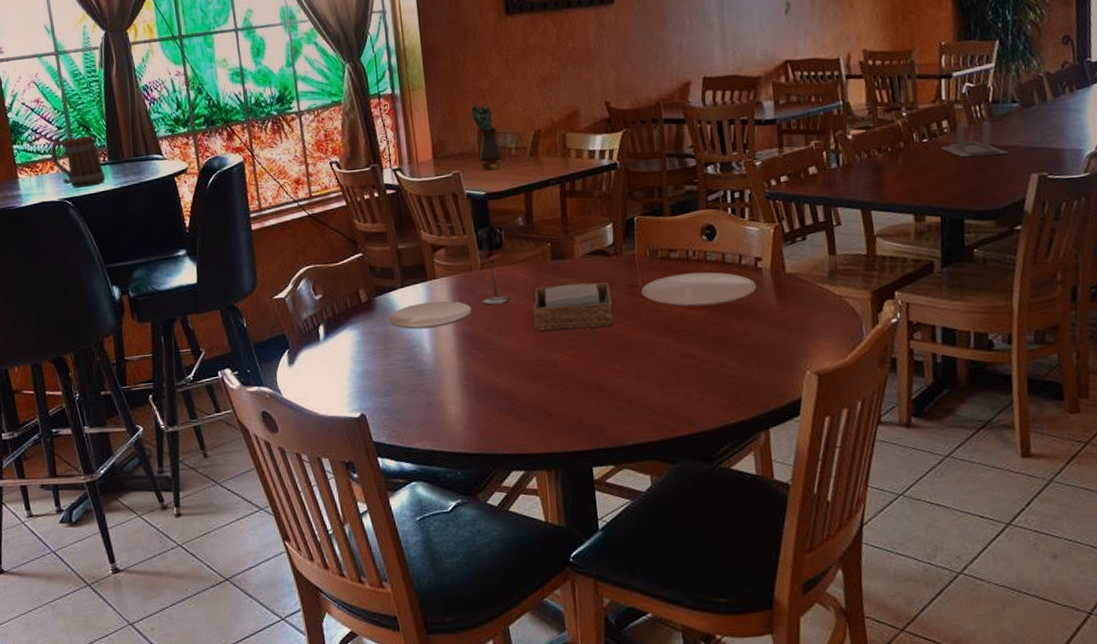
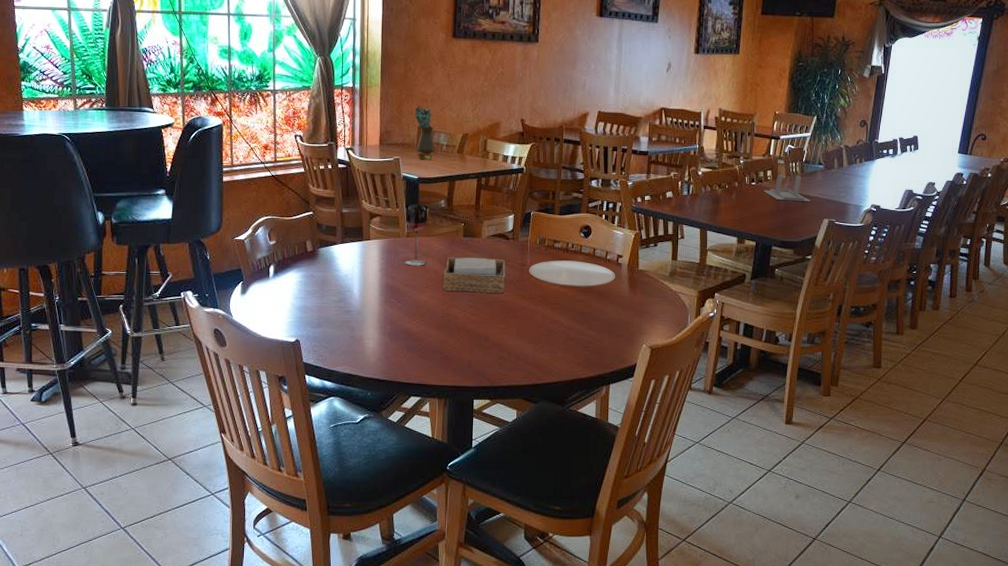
beer mug: present [50,135,106,188] -> none [54,83,102,126]
plate: present [387,300,472,330] -> none [327,257,395,278]

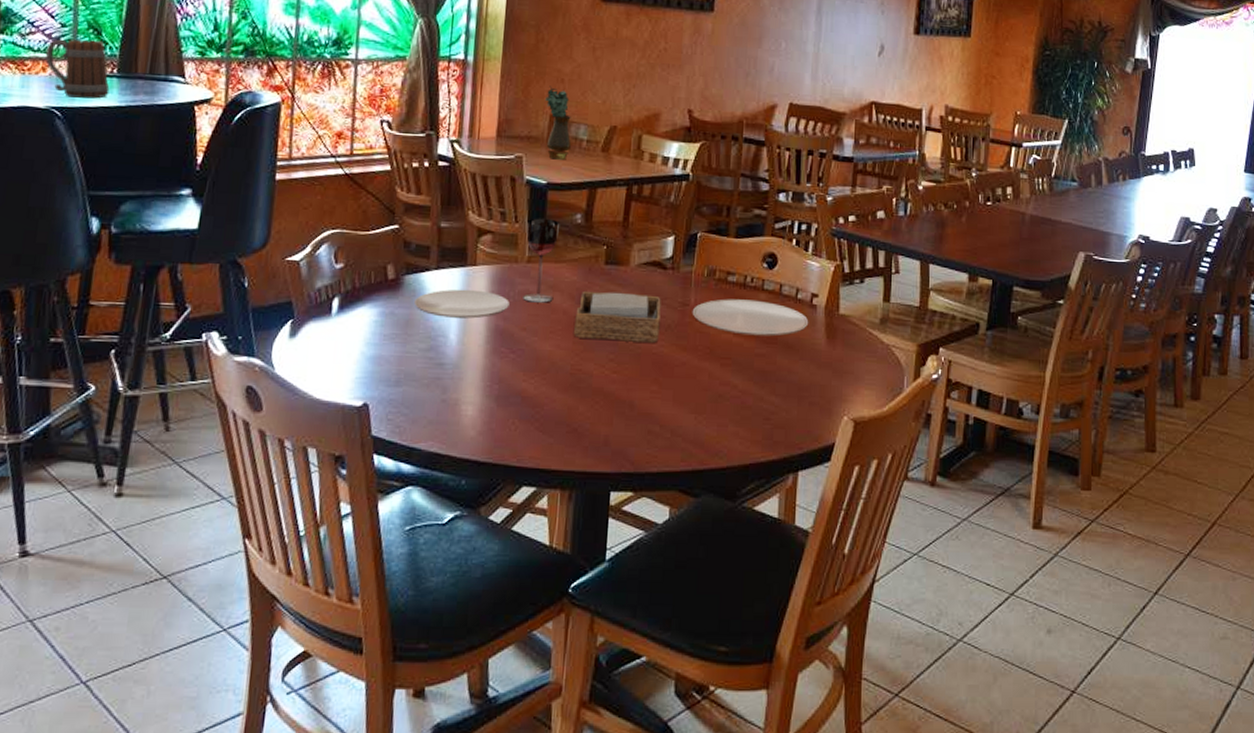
beer mug: none [54,83,102,126] -> present [45,39,110,98]
plate: none [327,257,395,278] -> present [413,289,510,319]
napkin holder: present [763,174,811,203] -> none [1002,191,1063,230]

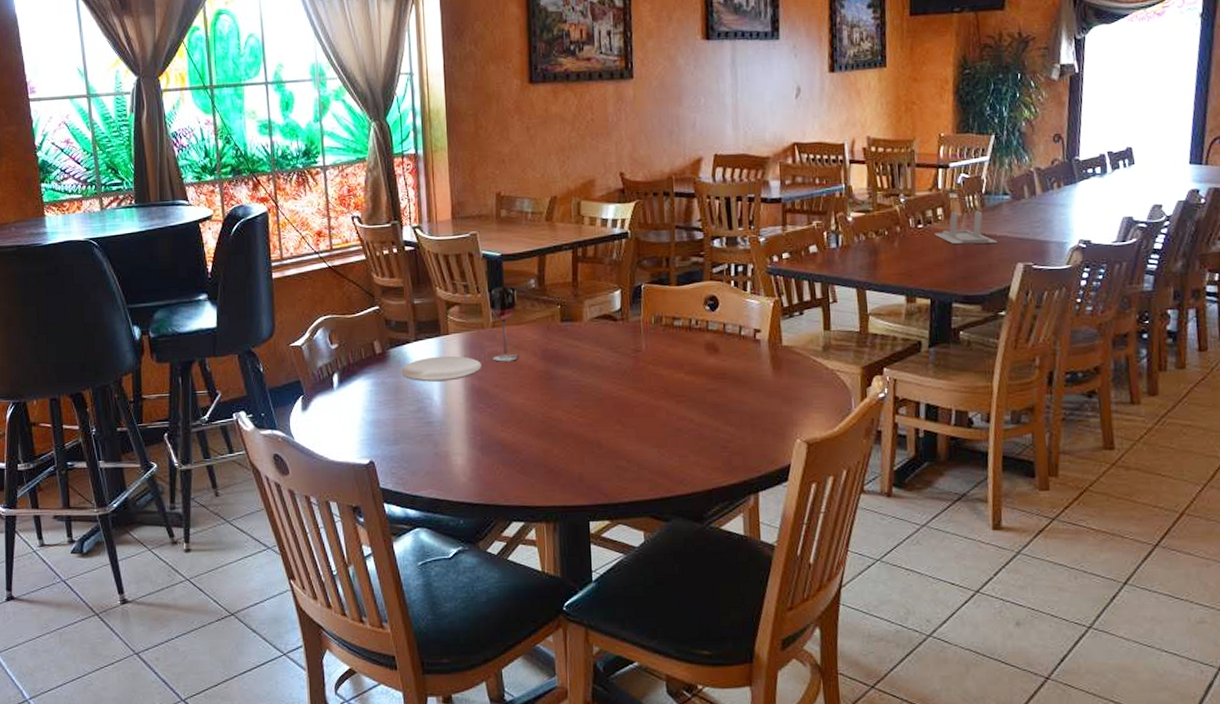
beer mug: present [45,39,110,98] -> none [77,178,131,229]
vase: present [545,86,572,160] -> none [490,167,519,233]
napkin holder: present [573,290,661,344] -> none [540,345,617,389]
plate: present [692,299,809,337] -> none [644,340,754,374]
napkin holder: none [1002,191,1063,230] -> present [934,211,999,245]

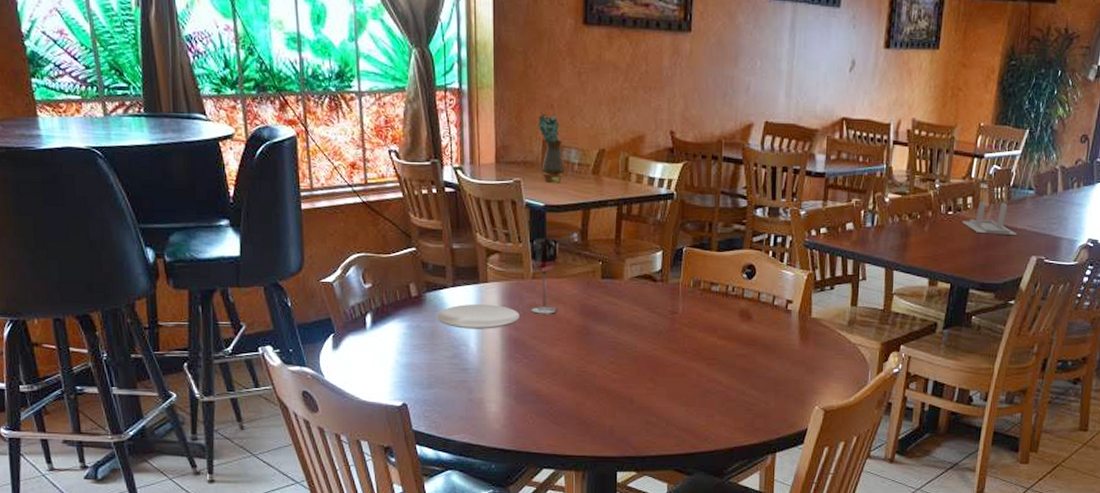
vase: none [490,167,519,233] -> present [537,112,565,183]

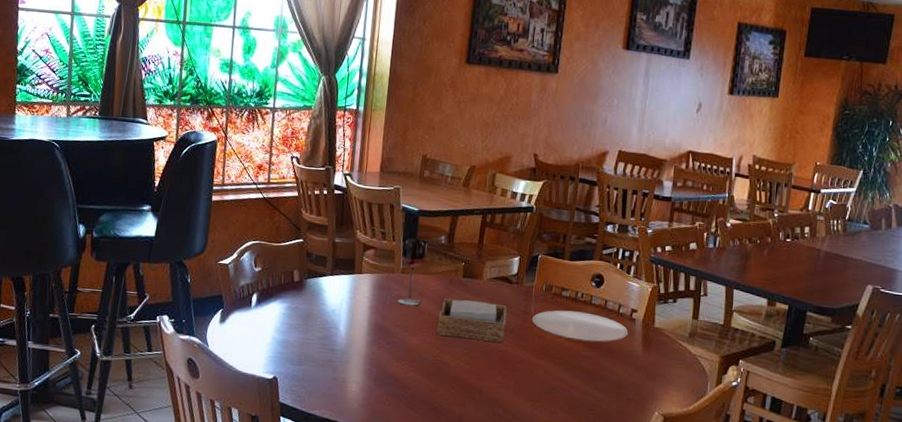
plate: present [436,303,520,329] -> none [313,291,387,316]
vase: present [537,112,565,183] -> none [418,132,439,192]
napkin holder: none [577,302,653,348] -> present [436,297,507,343]
plate: none [680,306,785,339] -> present [532,310,629,343]
napkin holder: present [961,201,1018,236] -> none [799,231,854,266]

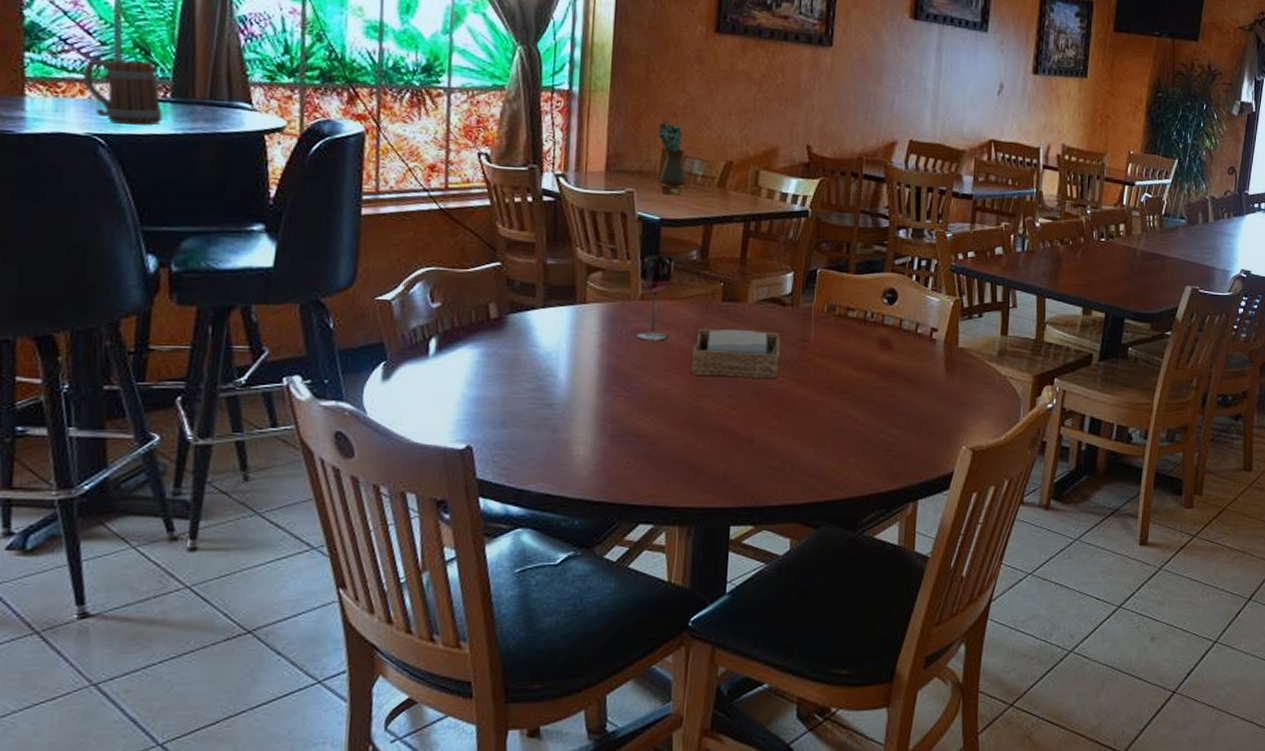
beer mug: none [48,89,94,134] -> present [82,59,163,125]
vase: none [418,132,439,192] -> present [657,119,686,196]
plate: present [532,310,629,343] -> none [811,334,929,370]

